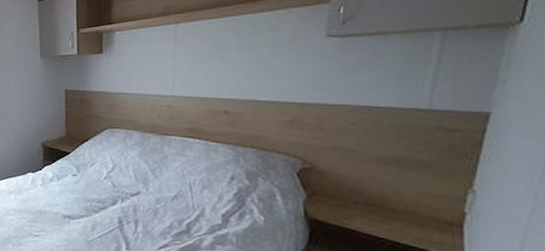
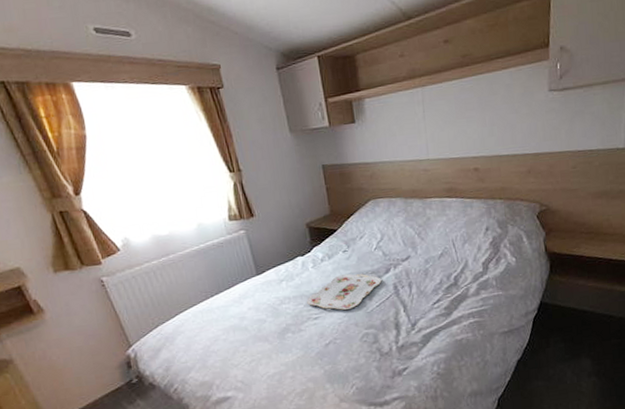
serving tray: none [31,198,107,234] -> present [307,274,382,310]

